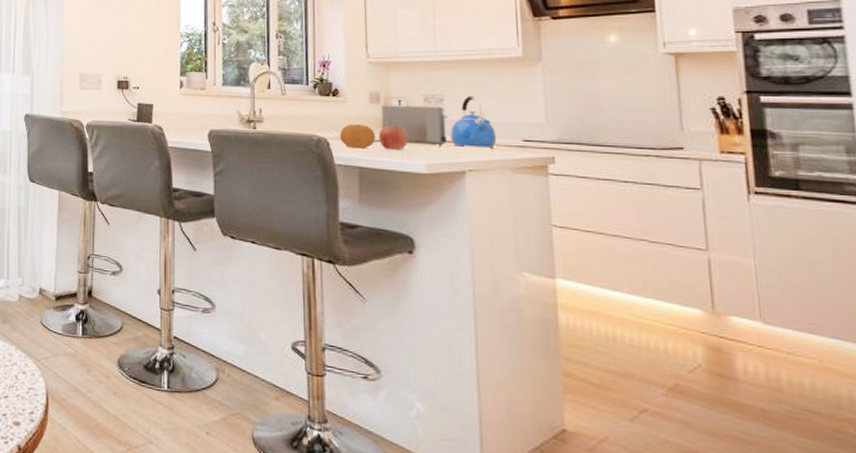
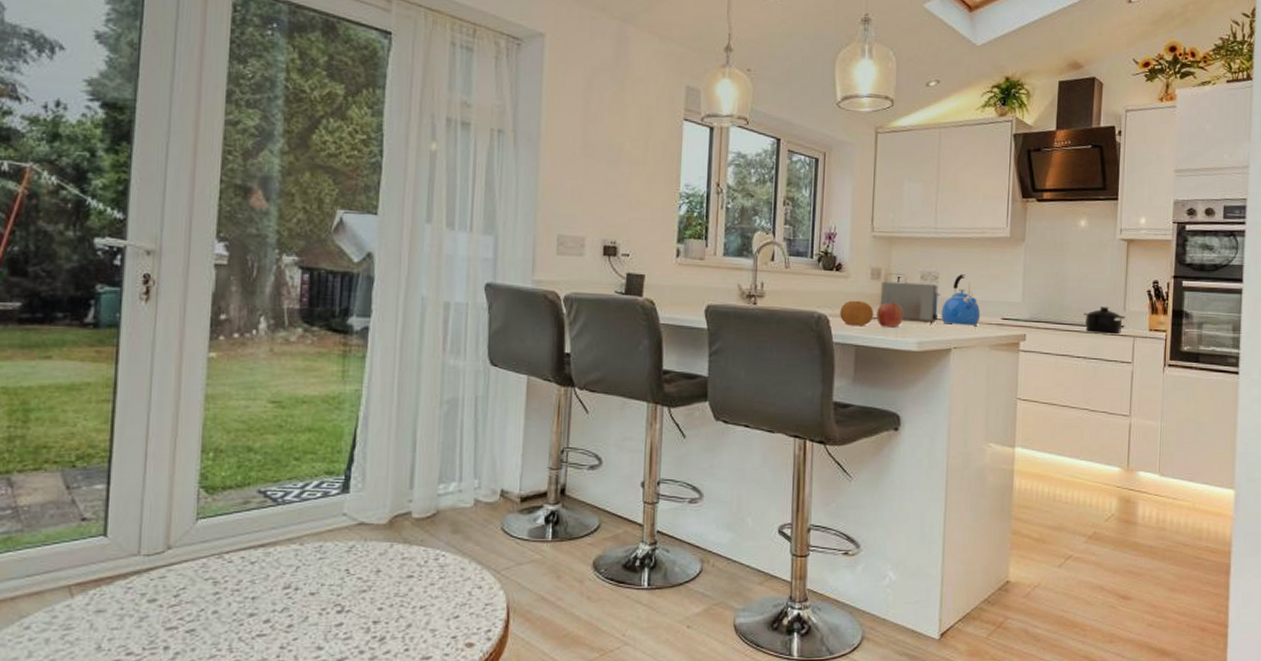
saucepan: none [627,127,684,156] -> present [1084,307,1125,333]

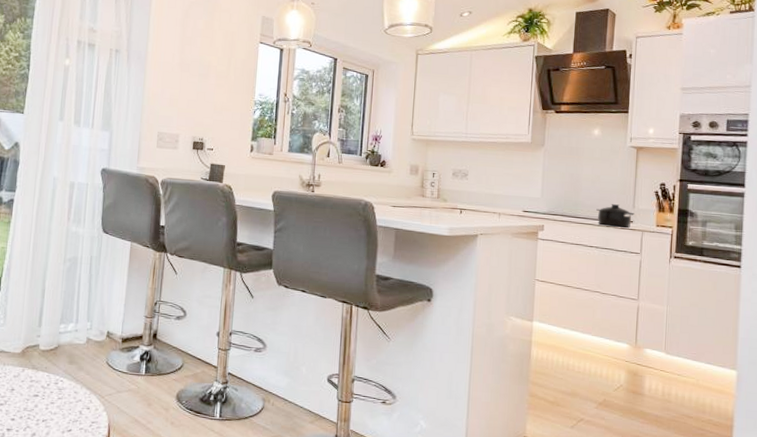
fruit: present [840,300,874,326] -> none [383,191,412,213]
fruit: present [877,301,904,328] -> none [414,193,438,215]
toaster: present [880,281,941,323] -> none [417,176,470,213]
kettle: present [941,274,981,325] -> none [469,172,504,216]

